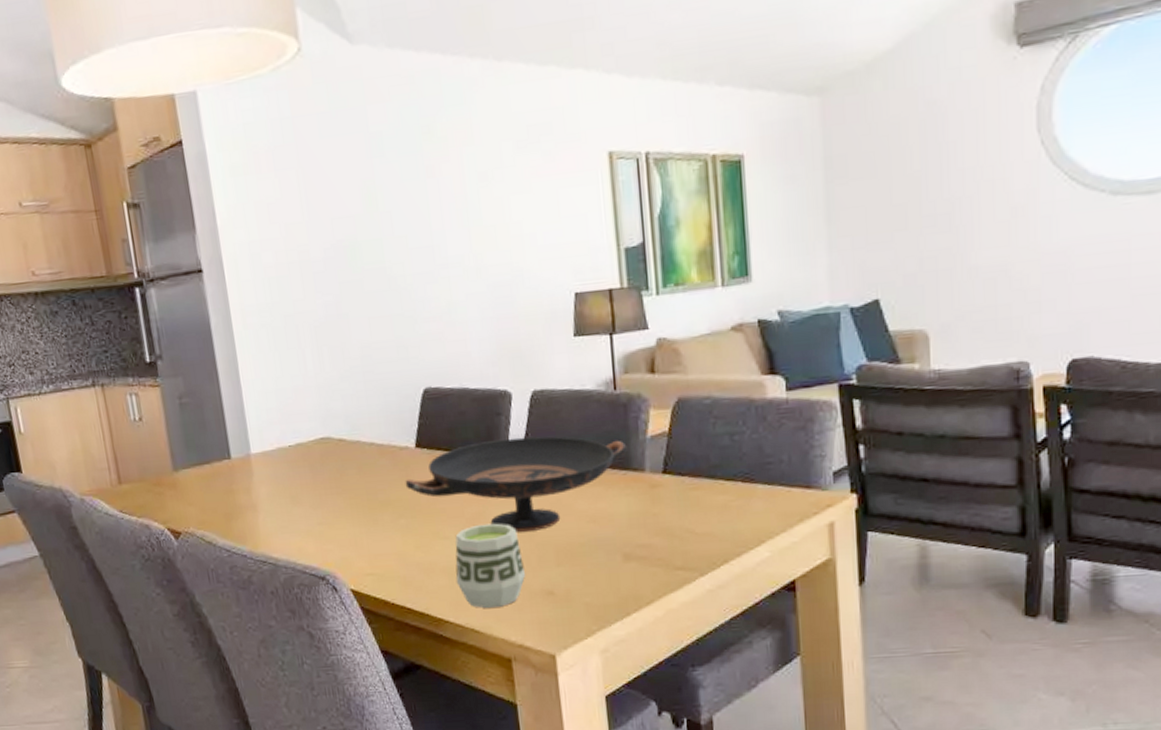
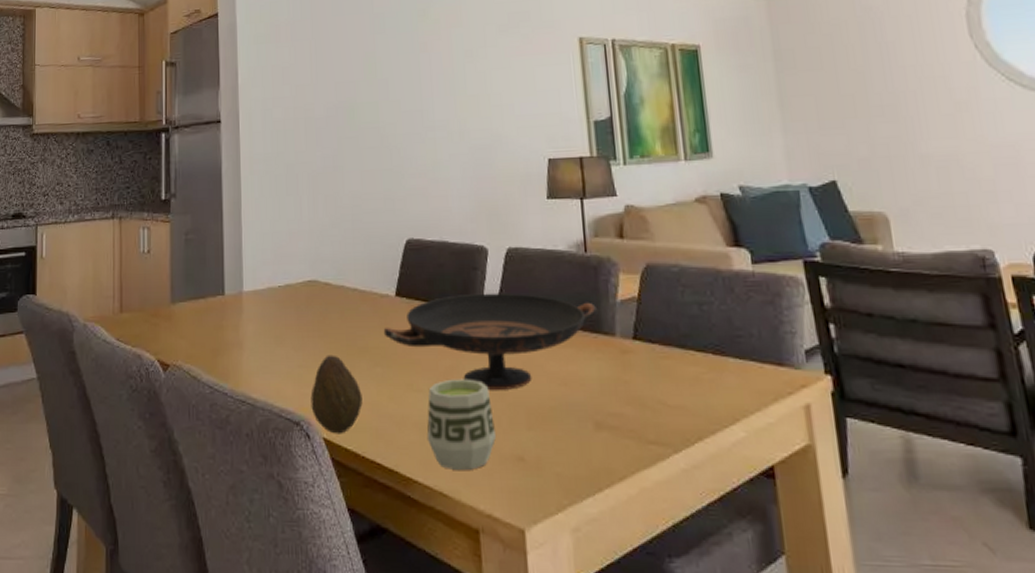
fruit: none [334,510,389,585] -> present [310,355,363,434]

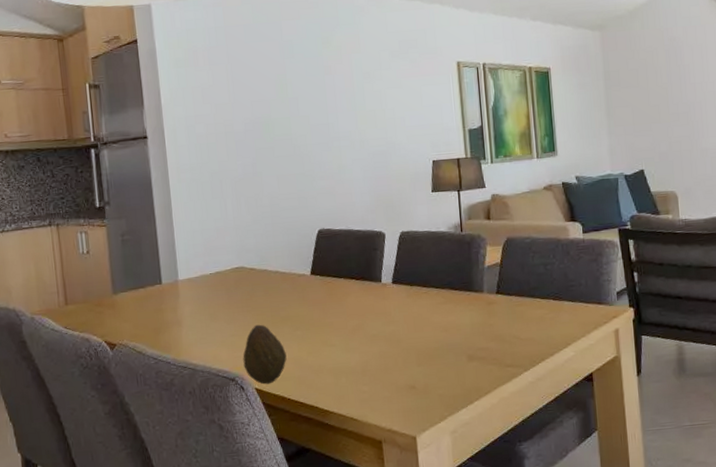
decorative bowl: present [383,292,598,390] -> none [301,266,471,340]
cup: present [426,379,496,470] -> none [339,333,393,401]

